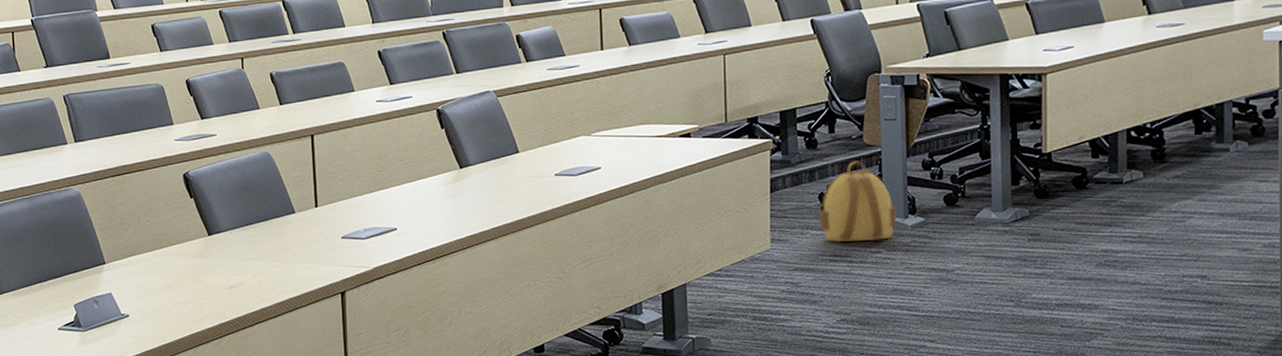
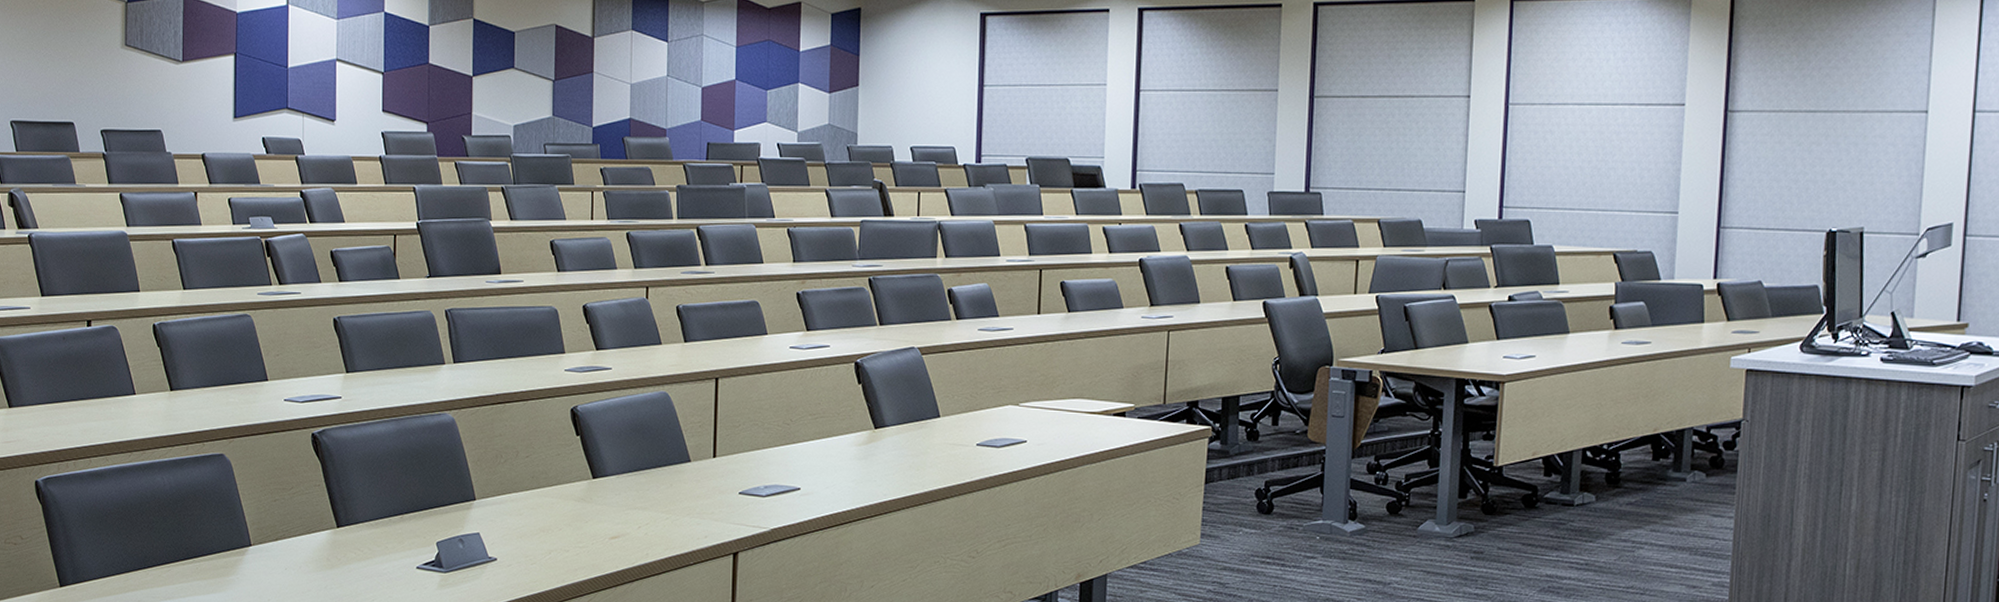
backpack: present [819,161,897,243] -> none [1253,457,1336,545]

